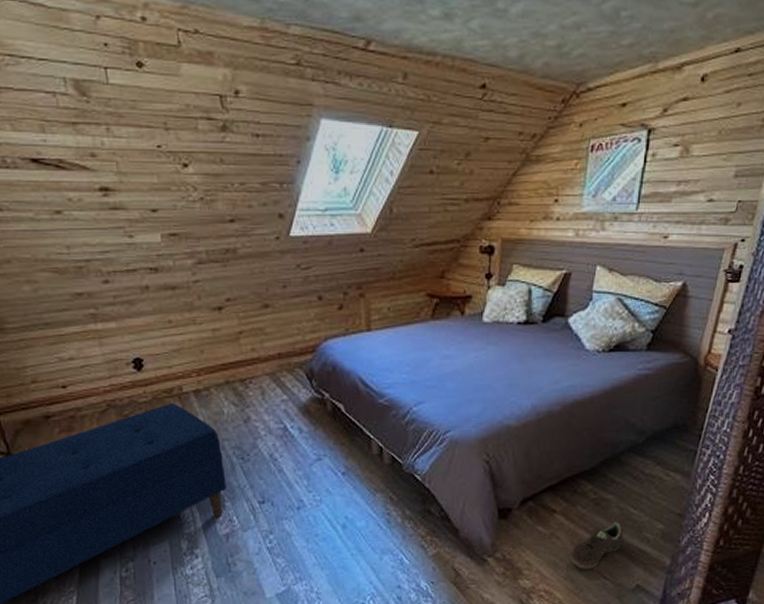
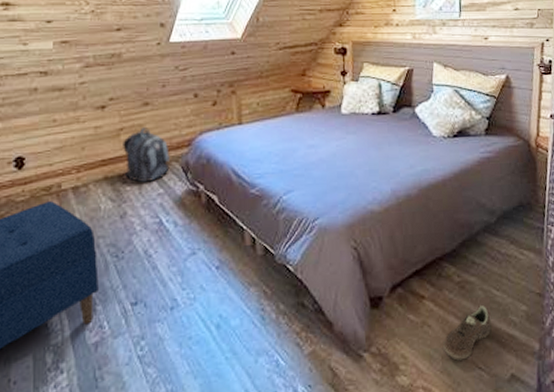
backpack: none [243,330,293,389] -> present [123,126,170,183]

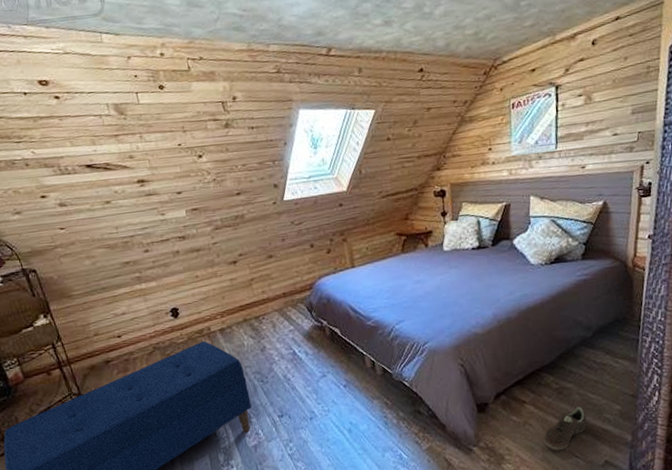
backpack: present [123,126,170,183] -> none [255,275,297,322]

